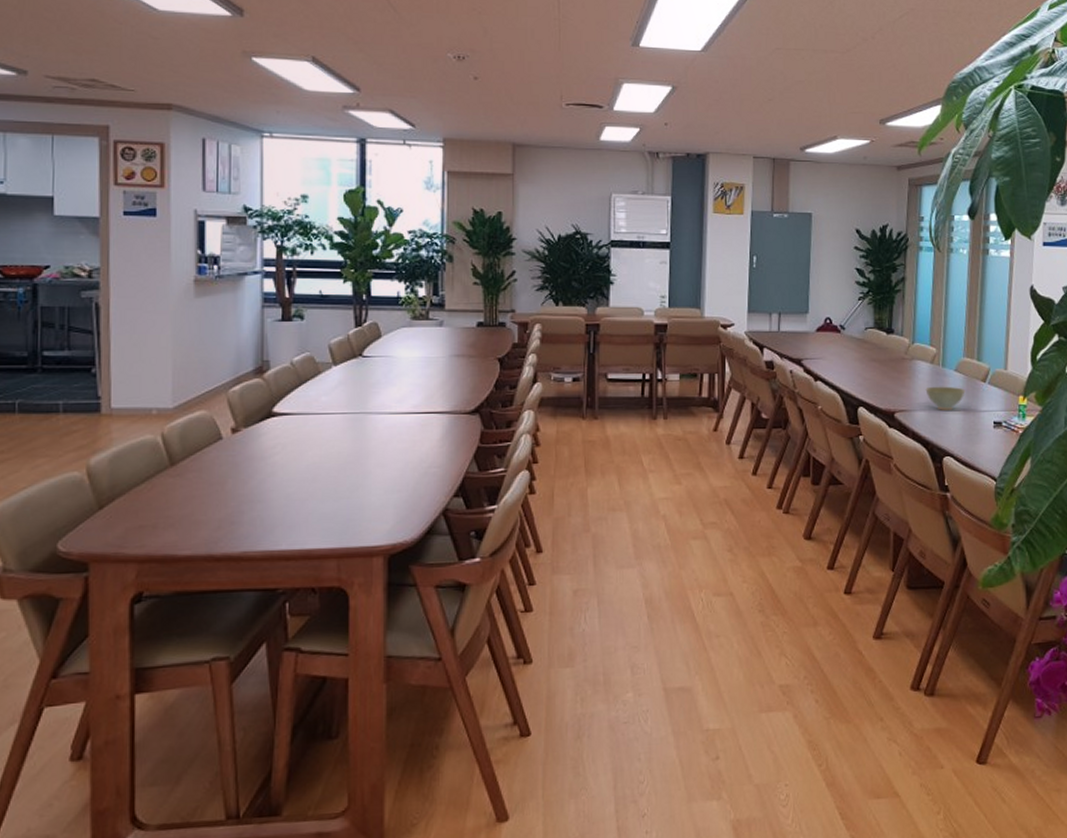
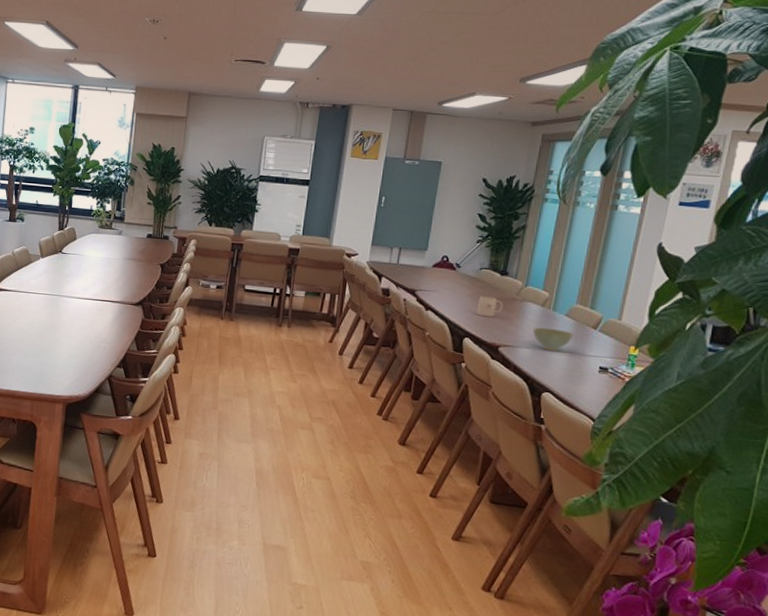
mug: none [867,359,893,382] -> present [476,296,503,318]

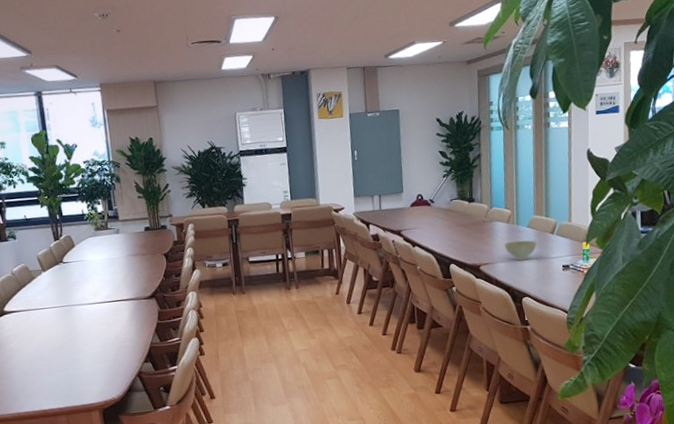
mug: present [476,296,503,318] -> none [454,223,476,242]

